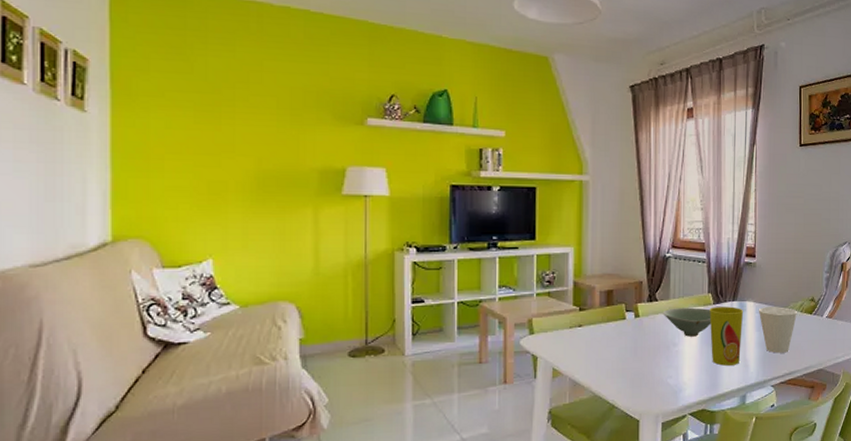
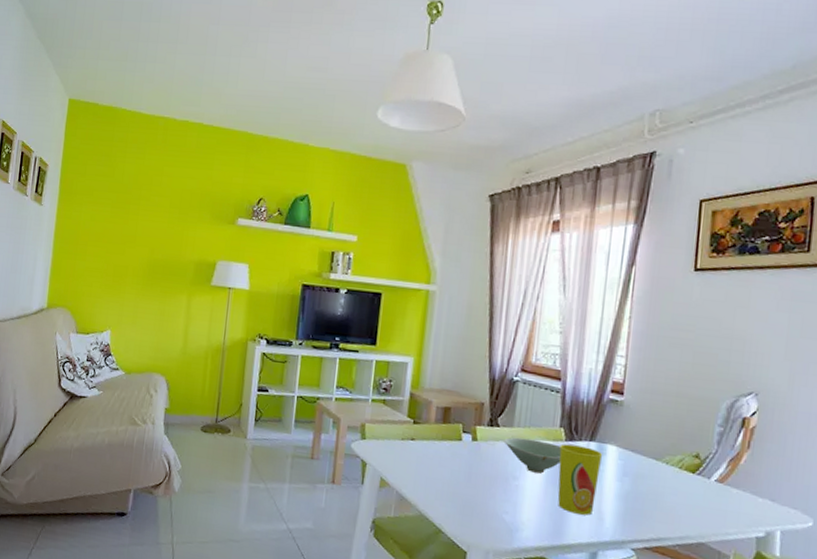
cup: present [758,306,798,353] -> none [621,454,676,514]

